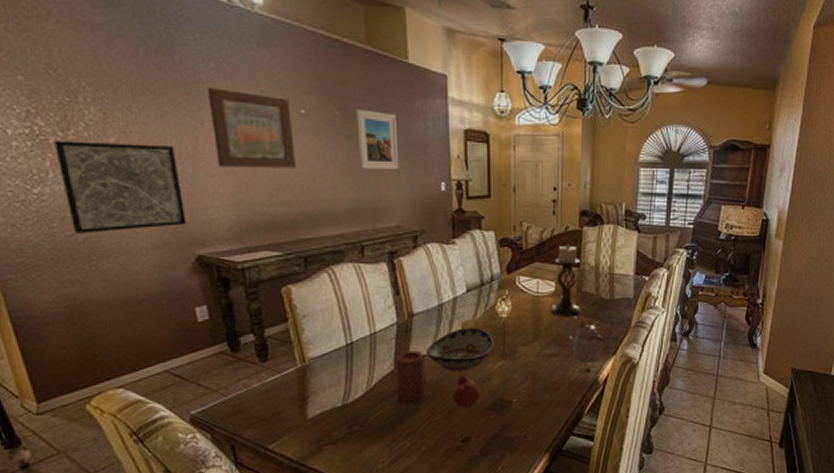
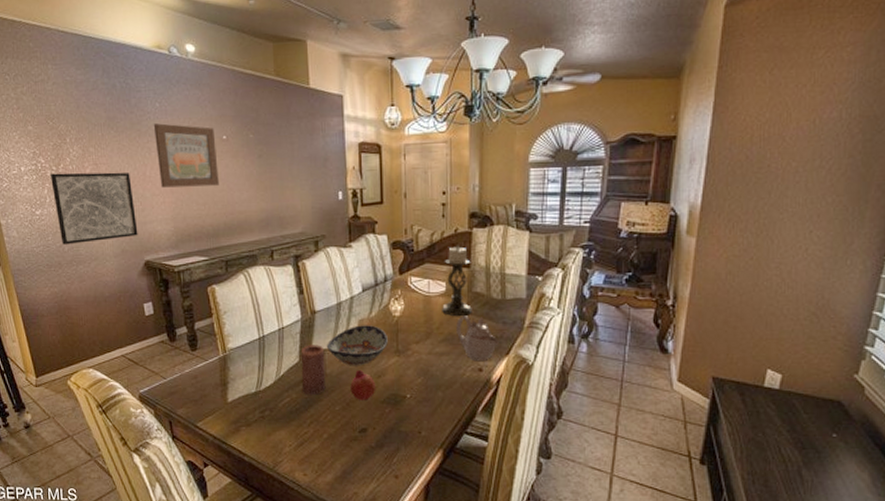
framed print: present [356,109,399,170] -> none [266,131,302,183]

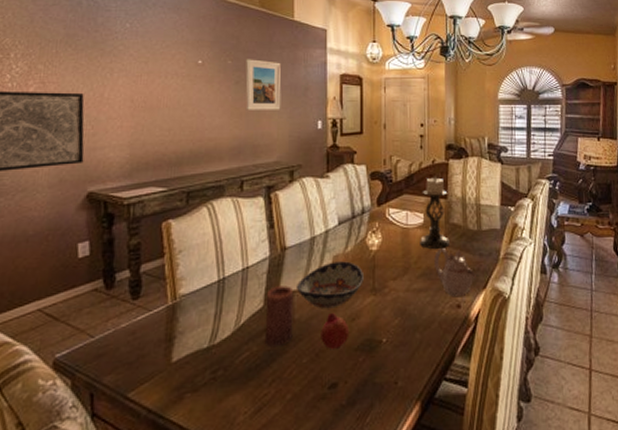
wall art: present [153,123,219,188] -> none [119,44,190,111]
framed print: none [266,131,302,183] -> present [245,59,281,110]

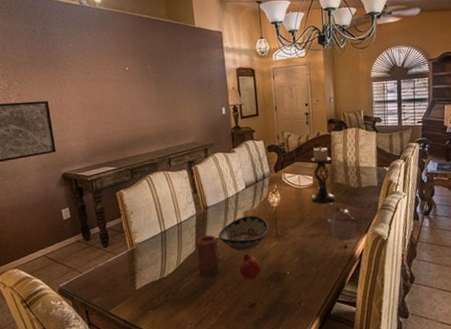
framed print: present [245,59,281,110] -> none [162,62,192,104]

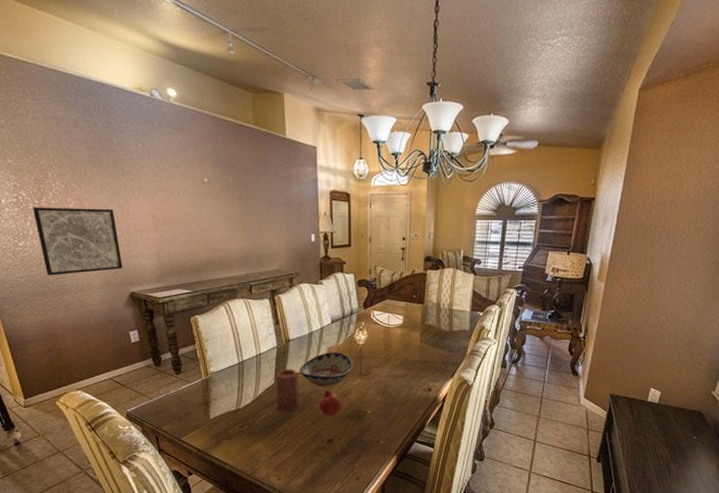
candle holder: present [311,146,336,204] -> none [399,284,425,344]
teapot: present [324,203,360,240] -> none [411,344,447,383]

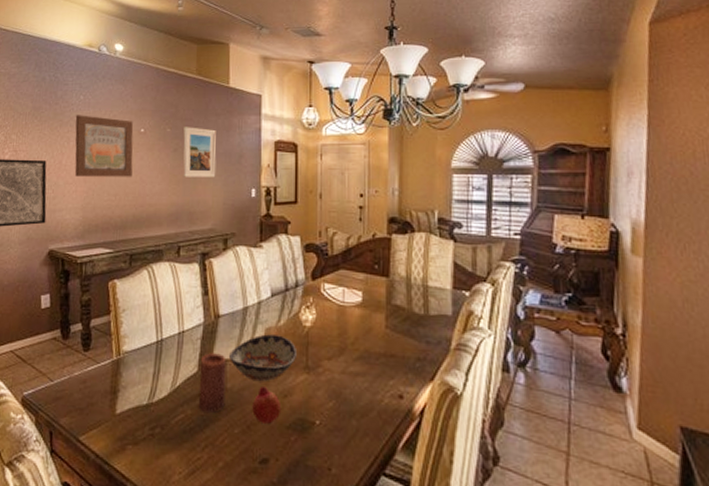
wall art: none [136,163,201,225] -> present [74,115,134,177]
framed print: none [246,177,279,225] -> present [183,127,216,178]

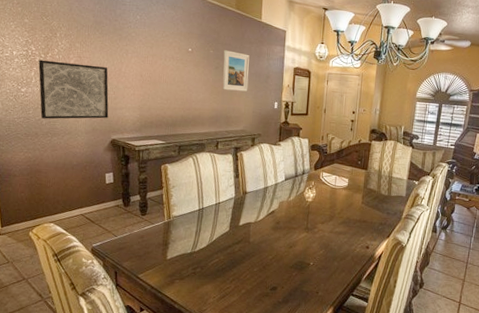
wall art: present [74,115,134,177] -> none [132,31,183,86]
candle: present [198,353,227,414] -> none [229,218,251,259]
decorative bowl: present [228,334,296,382] -> none [252,206,301,238]
fruit: present [252,385,282,424] -> none [267,240,288,265]

